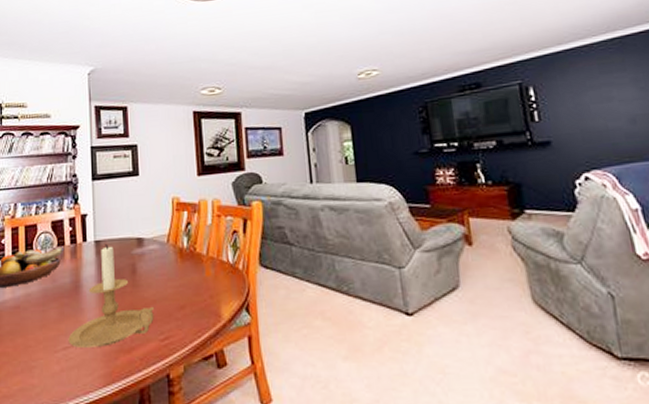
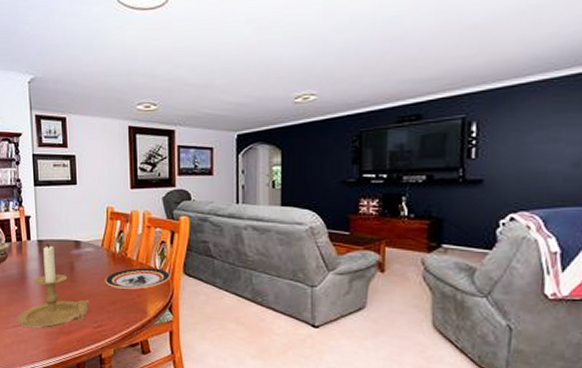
plate: none [172,262,245,290] -> present [105,268,170,289]

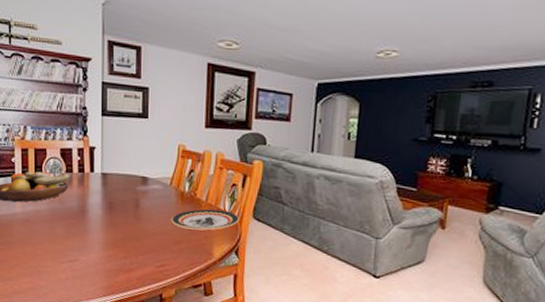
candle holder: present [17,244,89,328] -> none [73,178,153,265]

